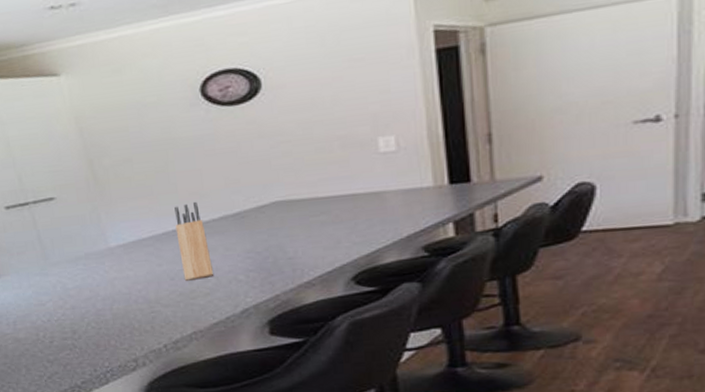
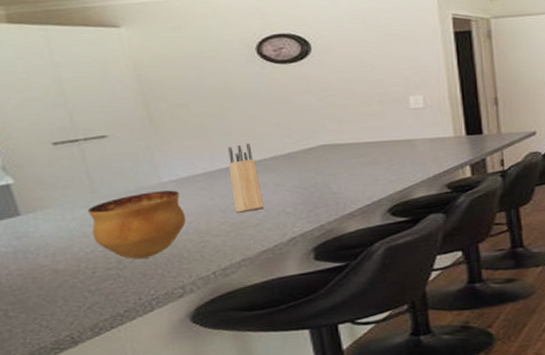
bowl: none [41,256,136,329] -> present [87,190,187,259]

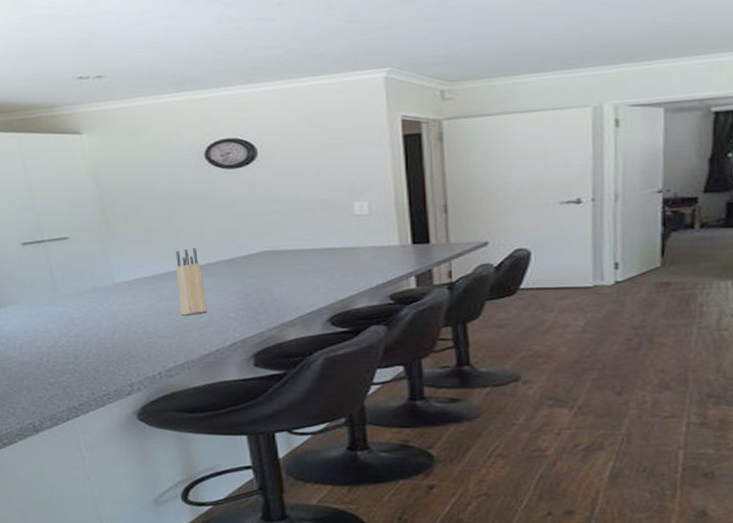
bowl: present [87,190,187,259] -> none [50,291,136,355]

